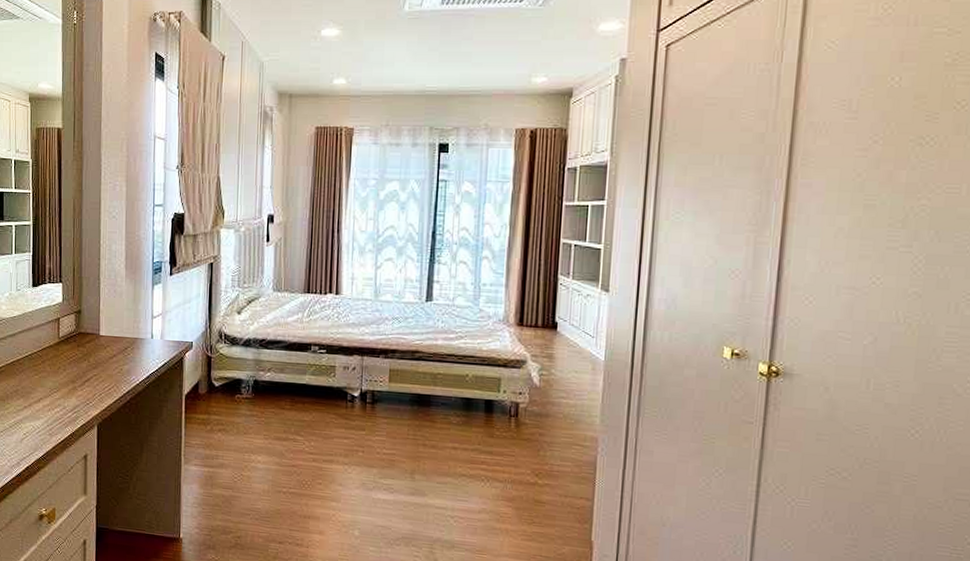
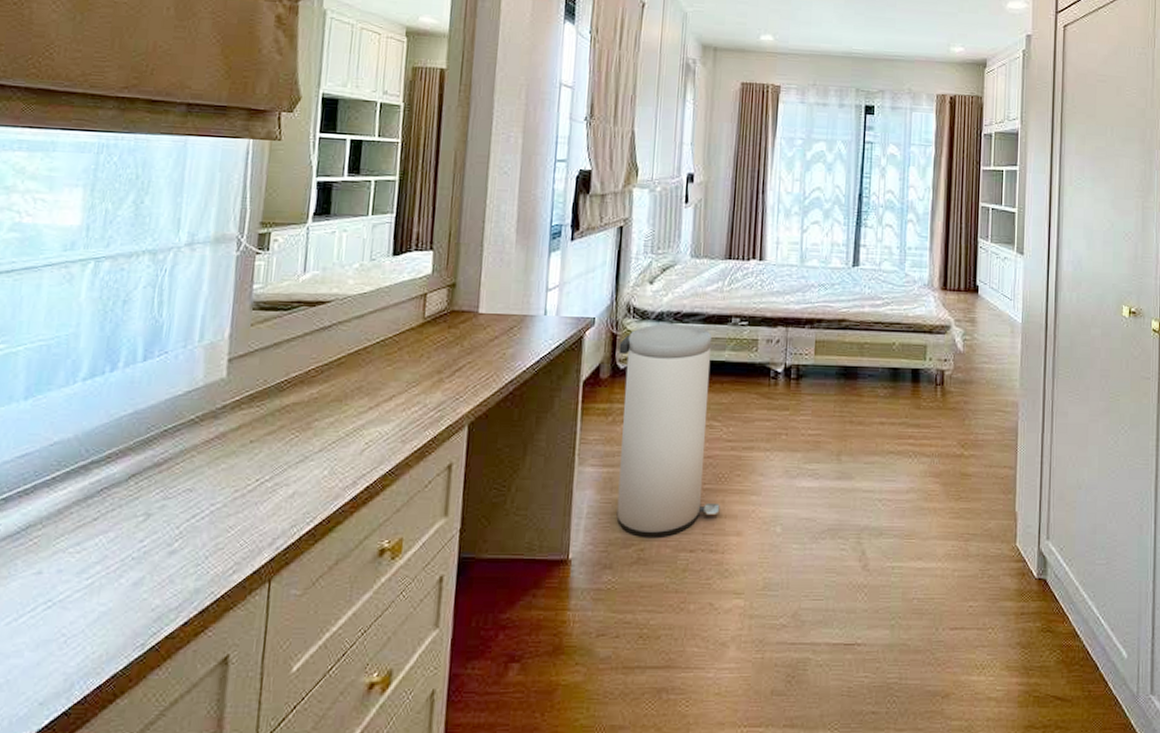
pedal bin: none [213,349,304,529] -> present [616,324,720,539]

